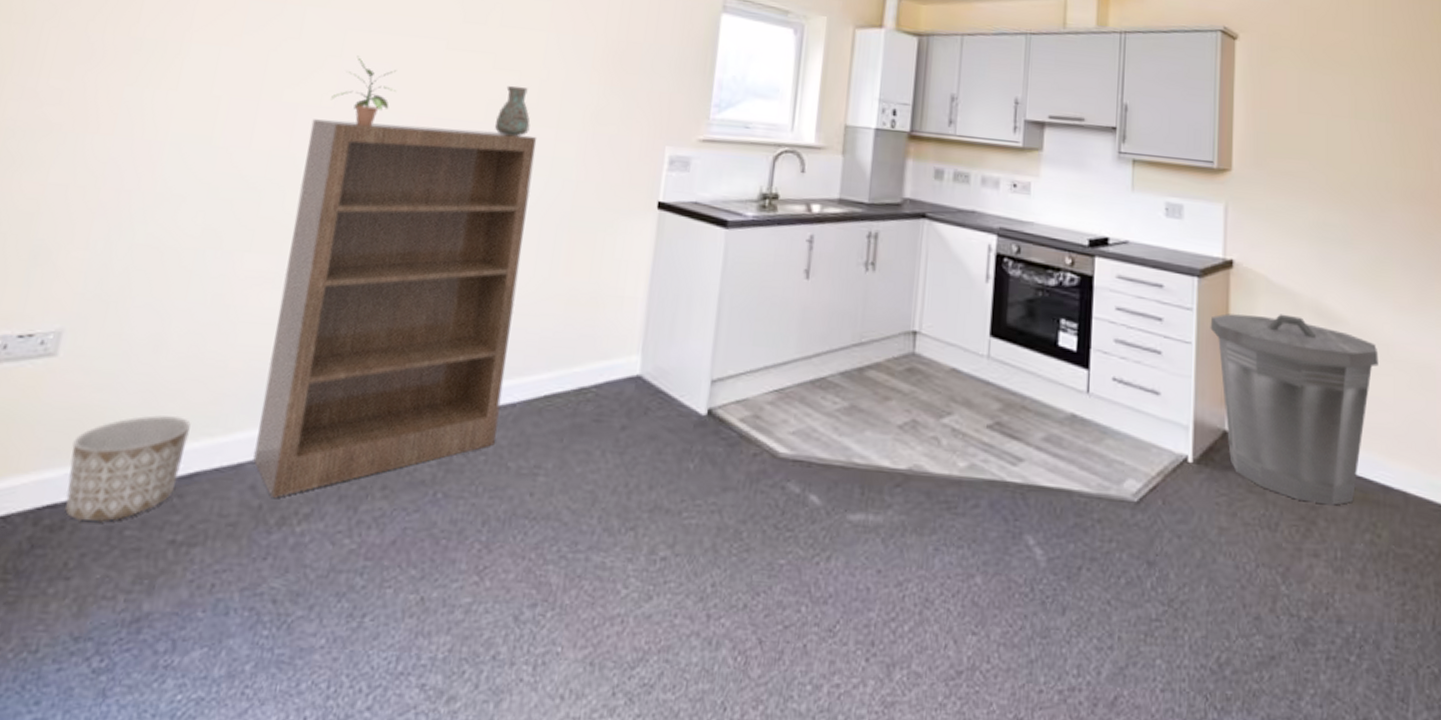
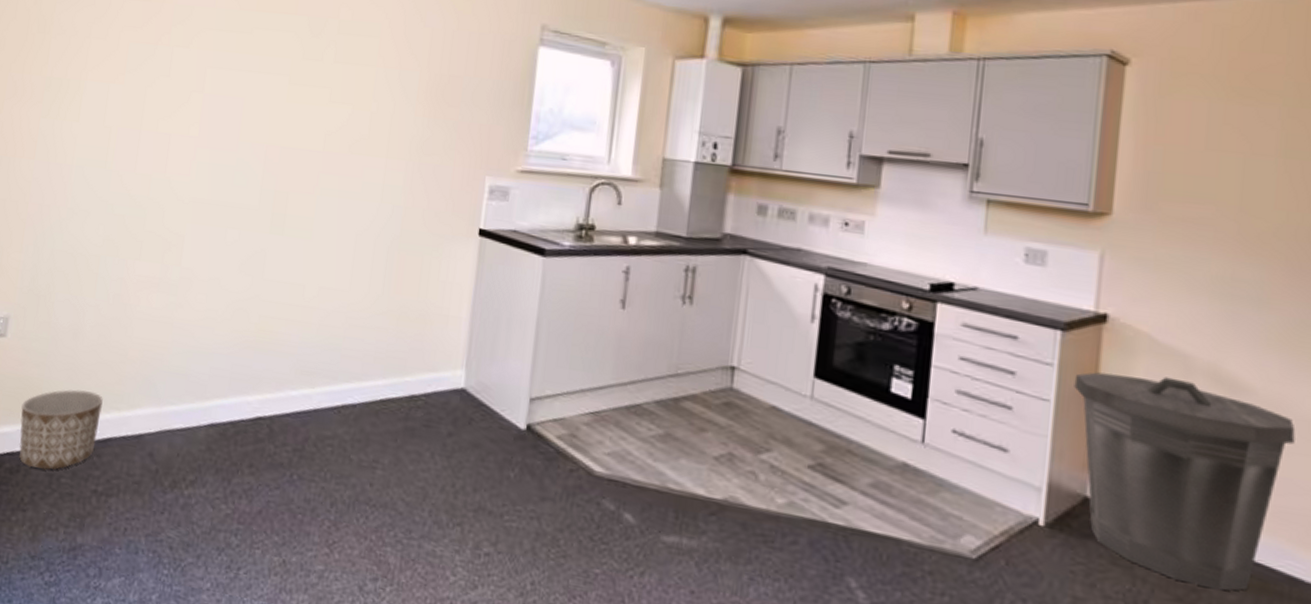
bookshelf: present [253,119,538,498] -> none [150,147,370,465]
potted plant: present [331,55,397,126] -> none [196,91,249,154]
decorative vase: present [494,85,530,136] -> none [331,117,363,165]

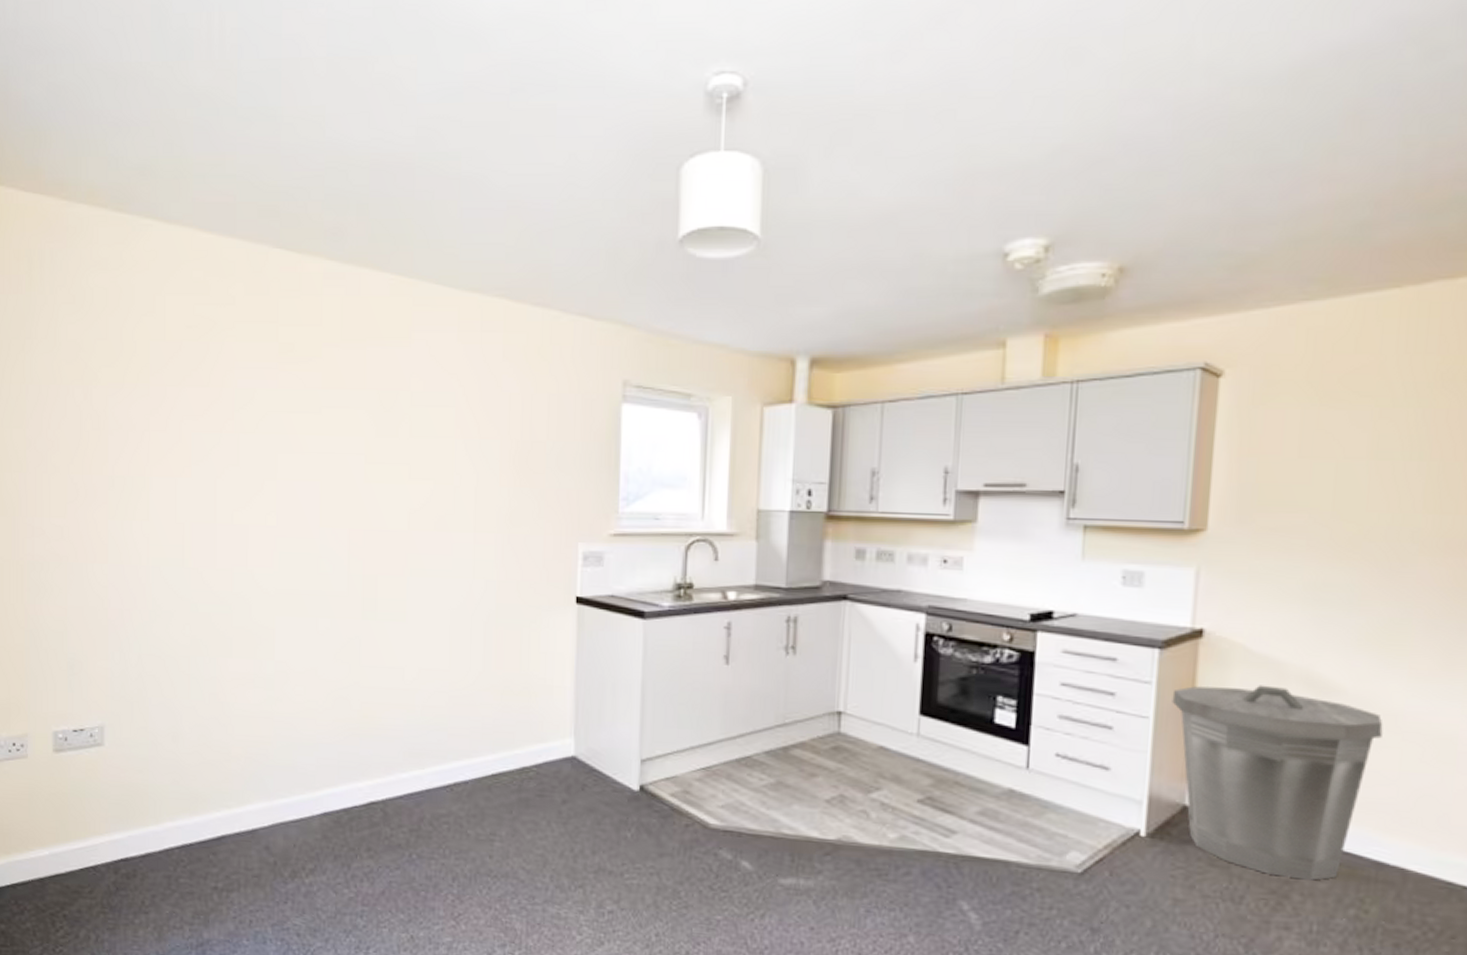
planter: present [19,389,103,470] -> none [129,791,212,872]

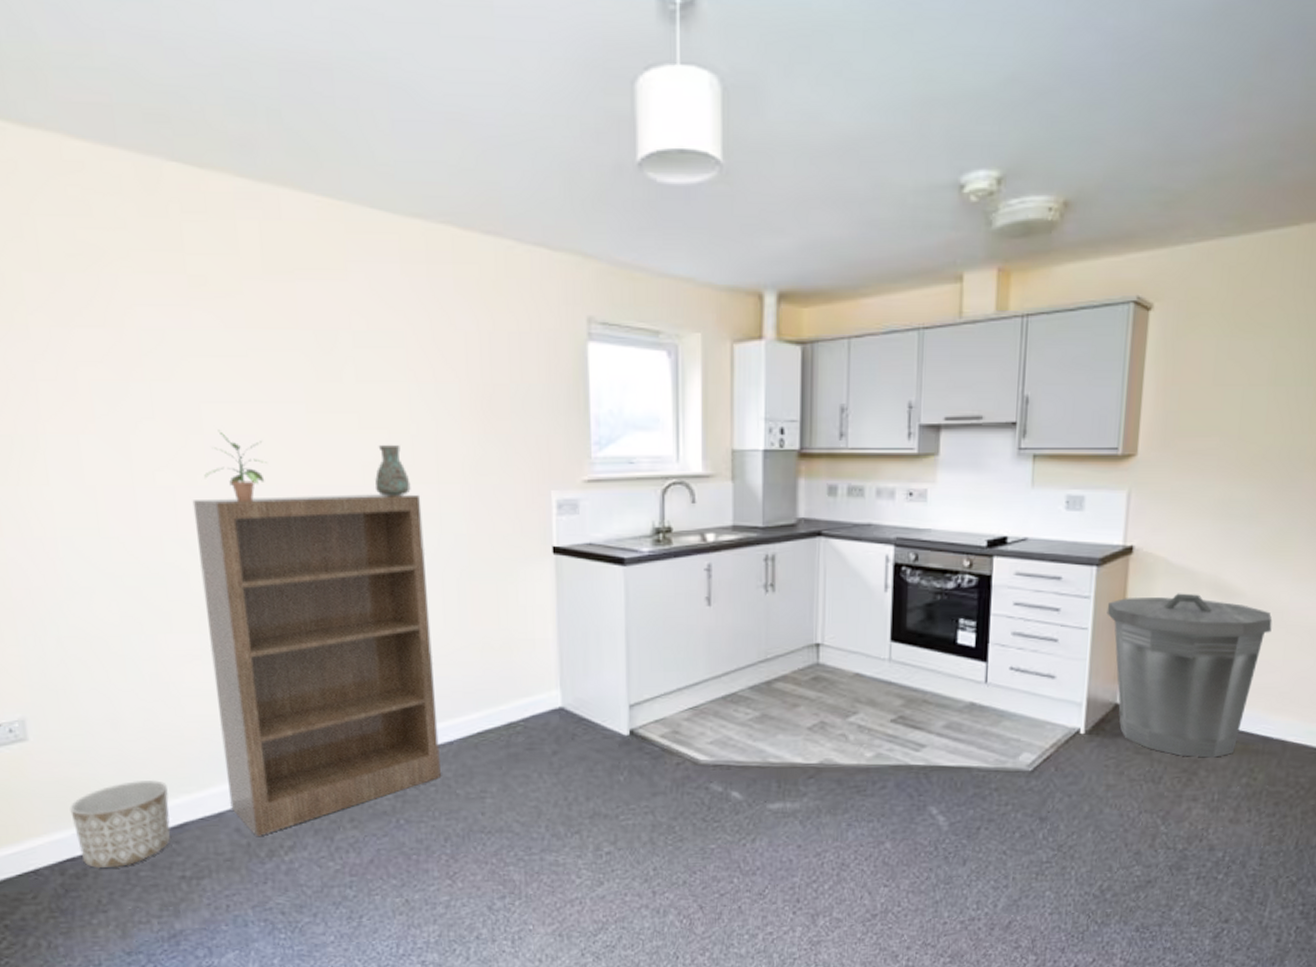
planter: none [129,791,212,872] -> present [70,780,171,868]
bookshelf: none [261,537,458,856] -> present [192,494,441,836]
potted plant: none [274,476,327,541] -> present [204,430,267,501]
decorative vase: none [417,493,450,542] -> present [374,444,411,496]

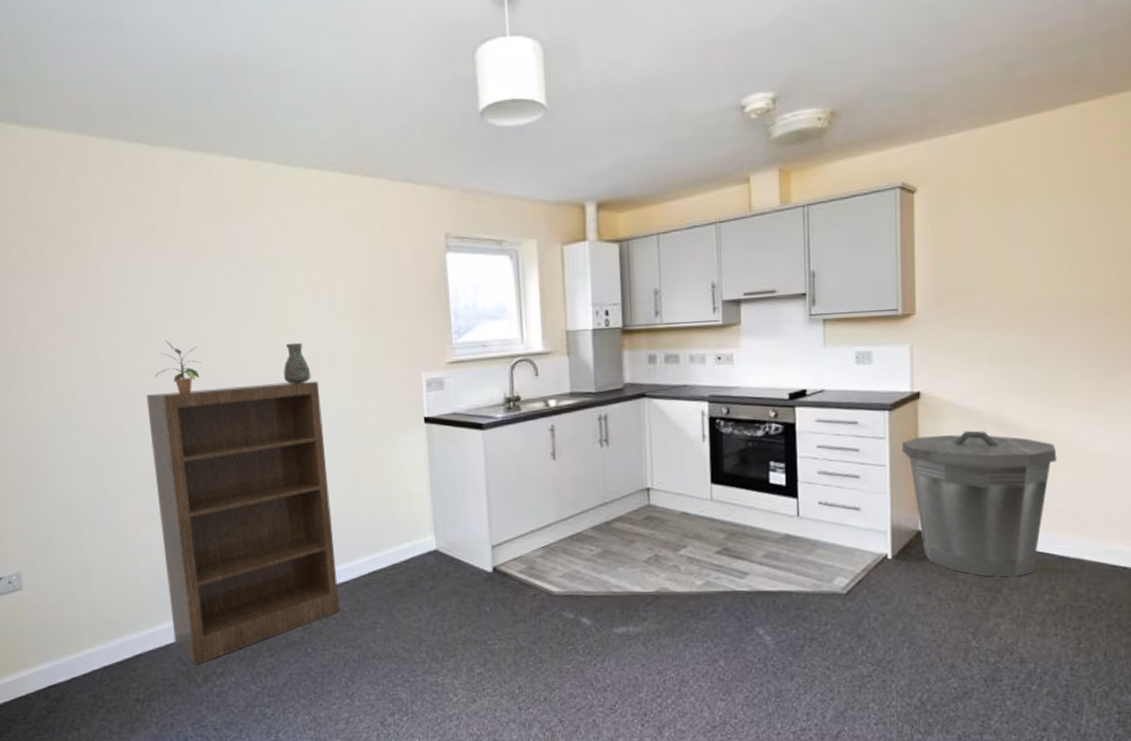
planter: present [70,780,171,868] -> none [52,620,128,693]

